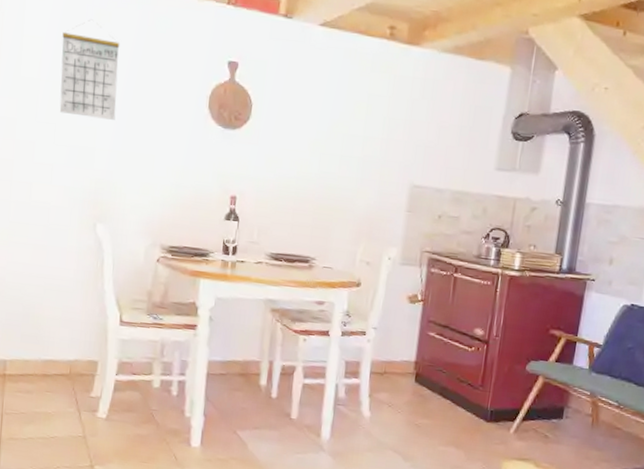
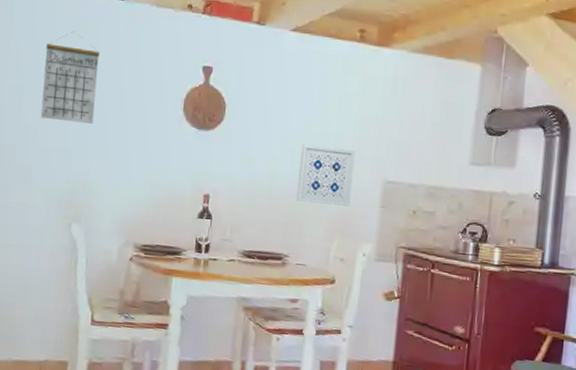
wall art: none [323,145,383,210] -> present [296,144,356,206]

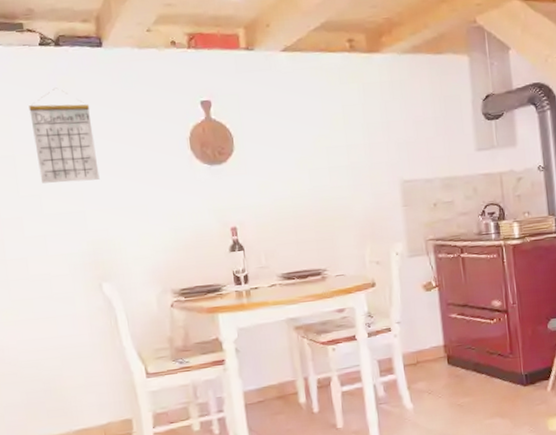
wall art: present [296,144,356,206] -> none [316,157,374,216]

